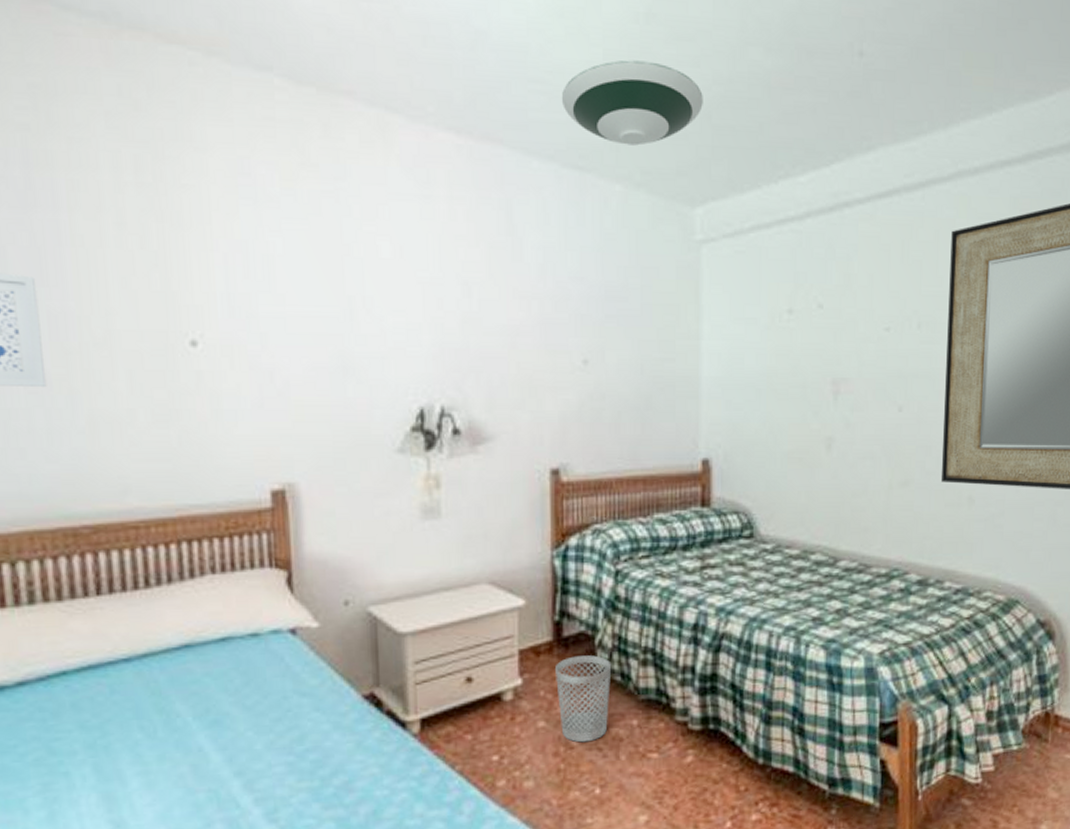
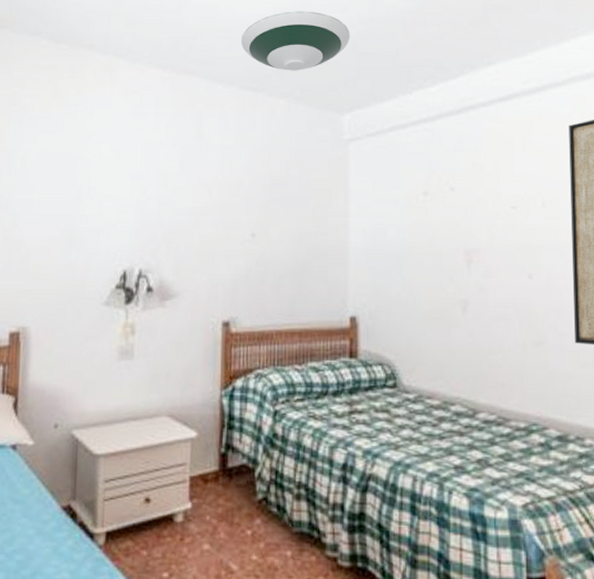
wastebasket: present [556,655,612,743] -> none [220,486,269,568]

